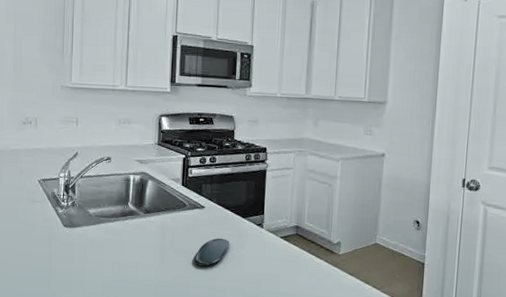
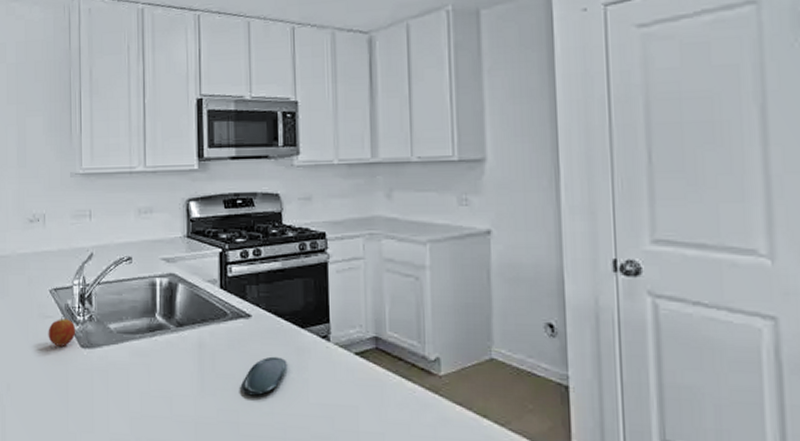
fruit: none [35,201,60,226] -> present [48,316,76,347]

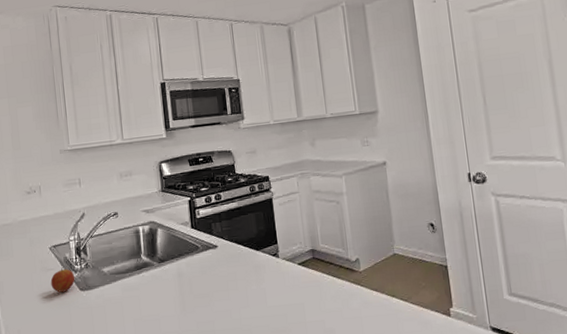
oval tray: present [240,356,288,395] -> none [213,275,249,307]

